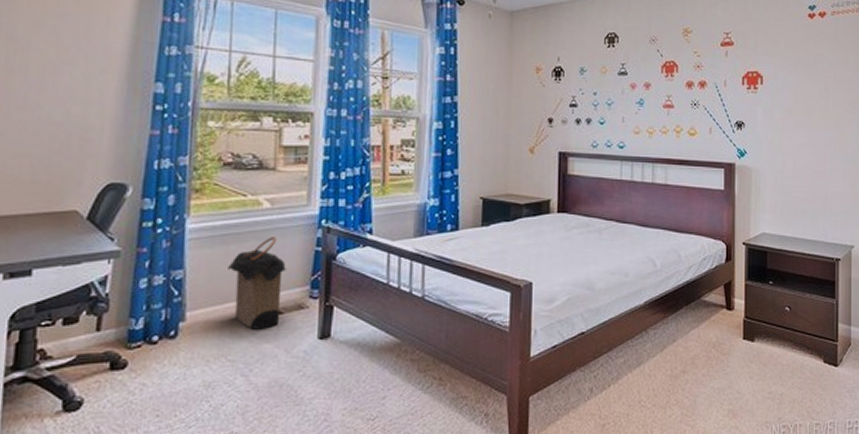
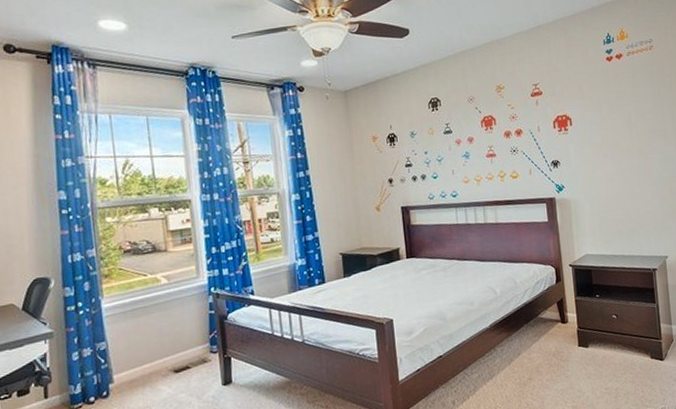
laundry hamper: present [228,237,286,330] -> none [141,306,188,384]

